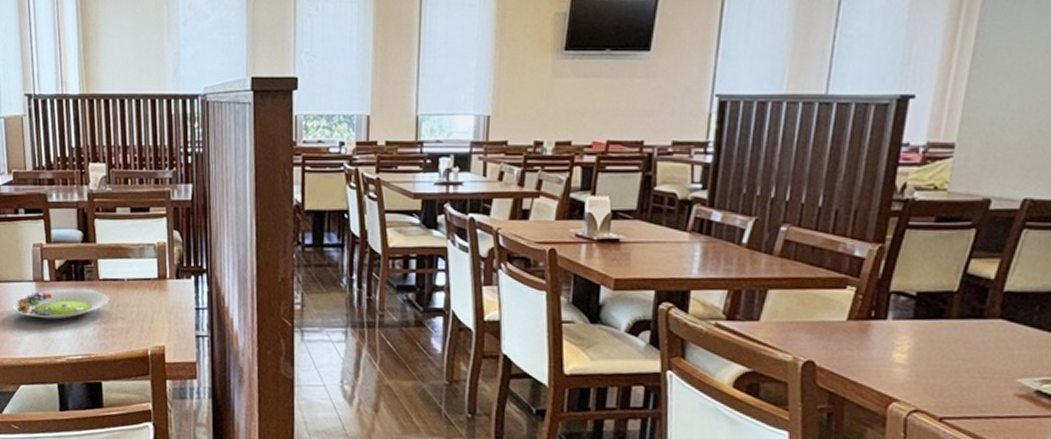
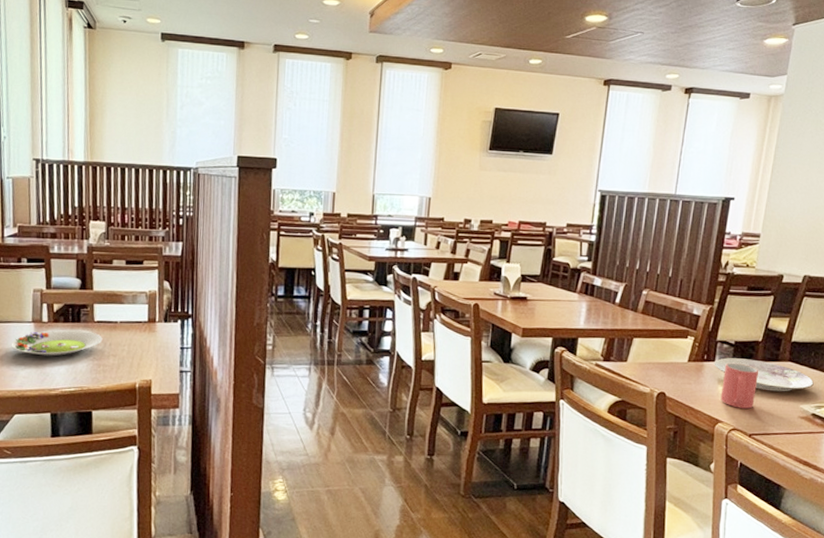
plate: none [885,314,1039,361] -> present [714,358,814,392]
mug: none [896,321,954,383] -> present [720,362,759,409]

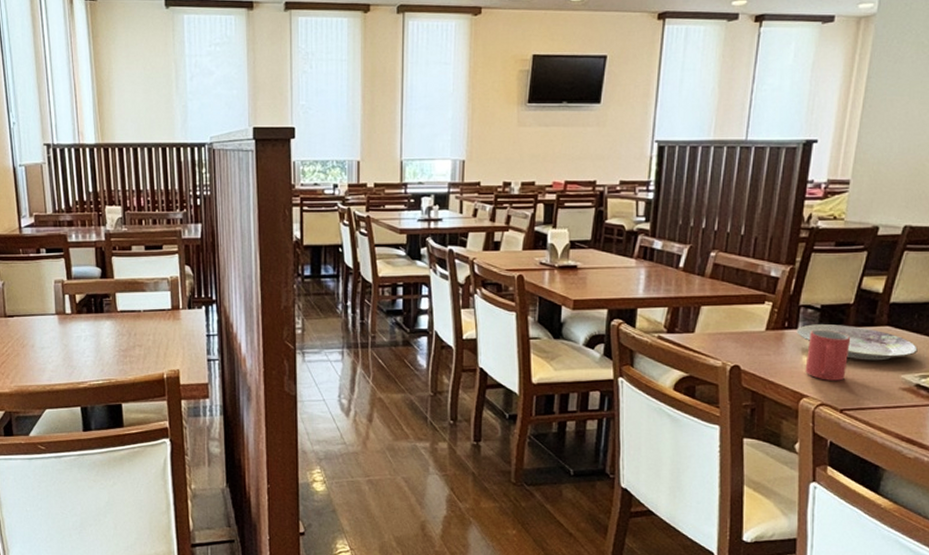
salad plate: present [11,329,103,357] -> none [37,320,127,349]

